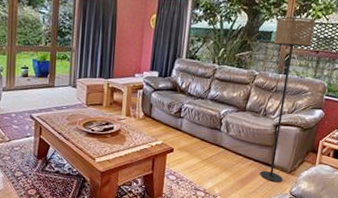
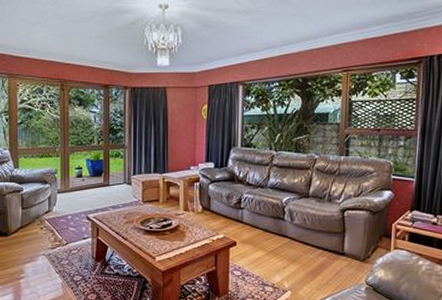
floor lamp: present [259,16,315,182] -> none [331,95,373,271]

